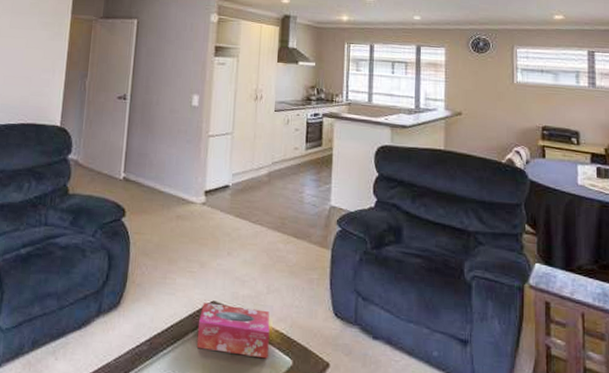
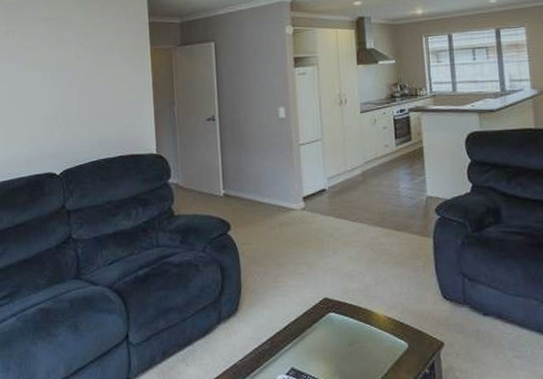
tissue box: present [196,302,270,359] -> none [313,299,384,345]

